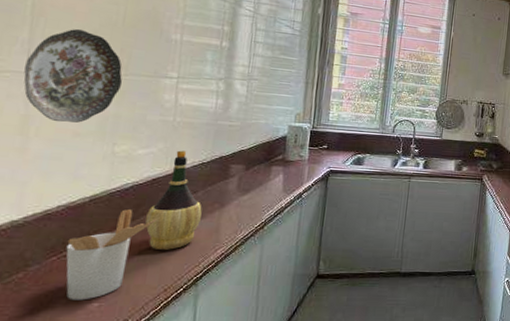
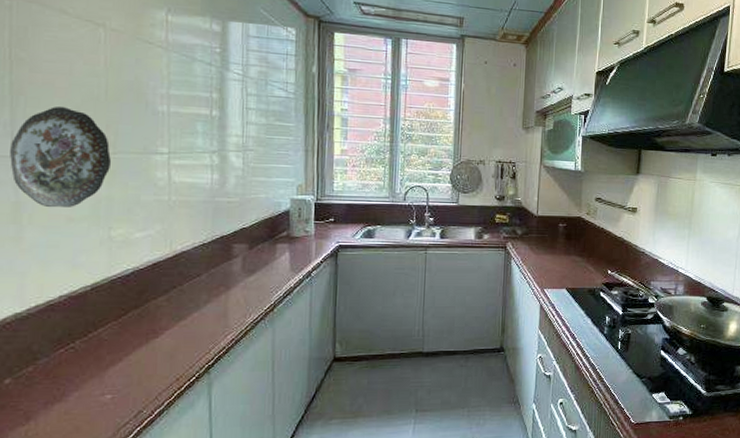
utensil holder: present [66,209,157,301] -> none [73,297,162,393]
wine bottle: present [146,150,202,250] -> none [151,231,207,338]

